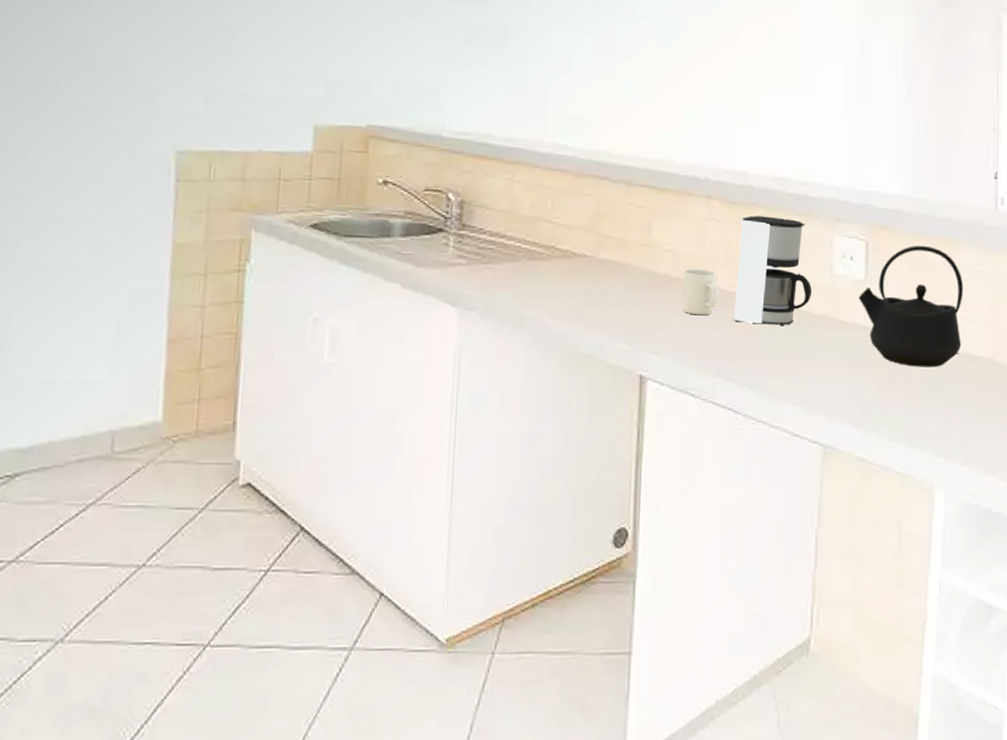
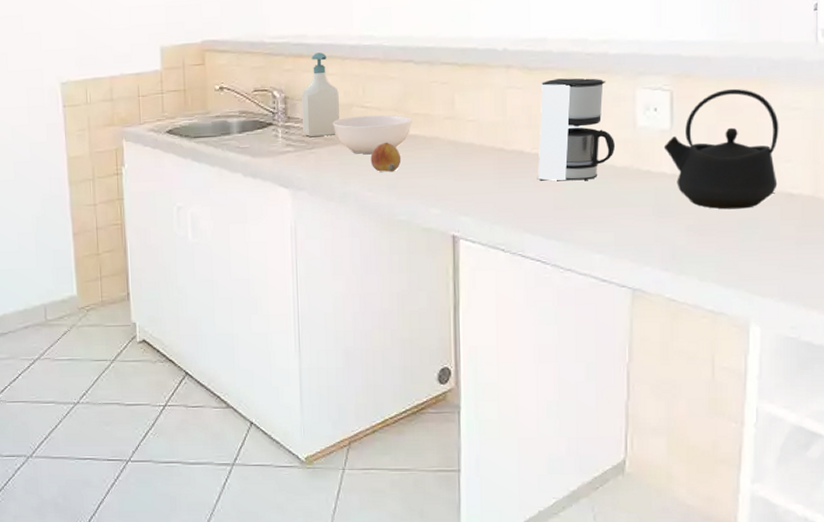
soap bottle: none [478,156,524,251] -> present [301,52,339,138]
bowl: none [514,231,605,277] -> present [332,114,413,155]
fruit: none [554,264,589,299] -> present [370,142,402,173]
mug: present [682,268,720,316] -> none [488,134,524,178]

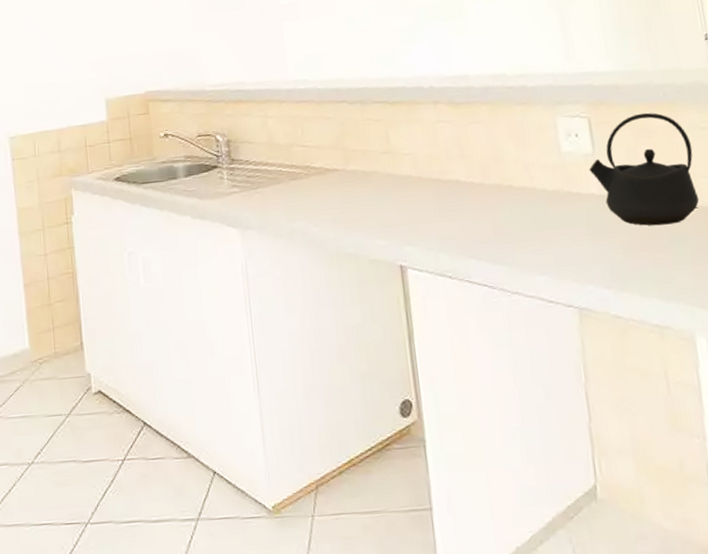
soap bottle: present [301,52,339,138] -> none [243,97,281,178]
bowl: present [332,114,413,155] -> none [275,152,352,191]
fruit: present [370,142,402,173] -> none [314,178,344,207]
coffee maker: present [538,78,615,181] -> none [467,109,544,207]

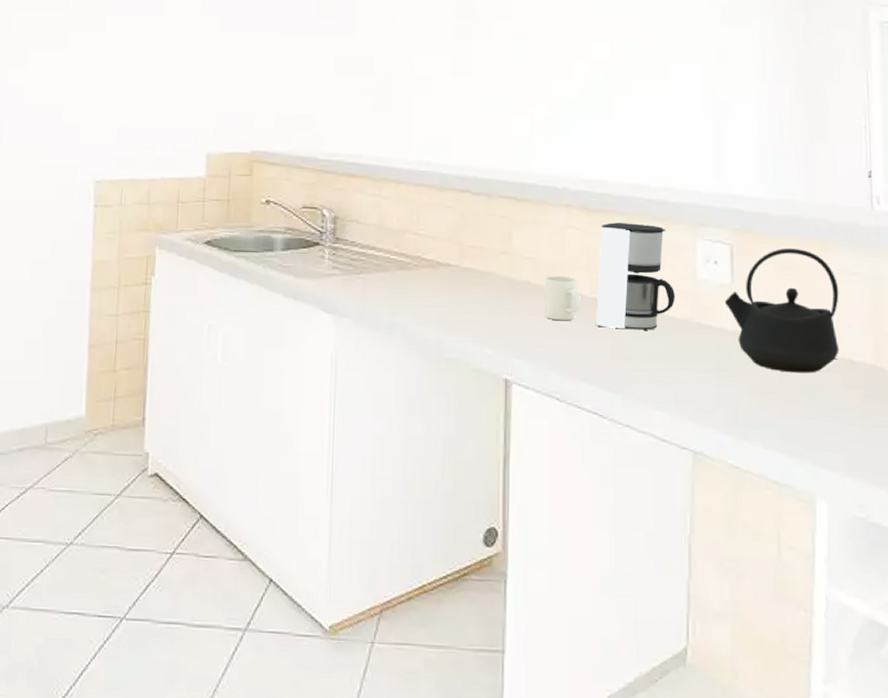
mug: none [424,165,460,207] -> present [544,275,582,321]
coffee maker: none [467,109,544,207] -> present [596,222,675,330]

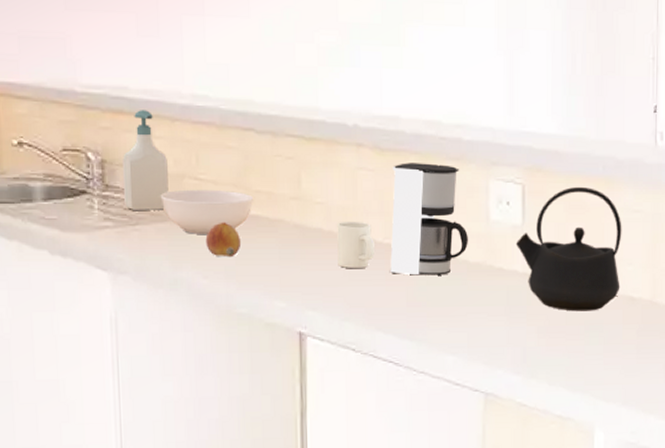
soap bottle: none [350,174,392,262] -> present [122,110,169,211]
bowl: none [383,243,467,285] -> present [160,189,254,235]
fruit: none [421,273,454,306] -> present [205,222,242,258]

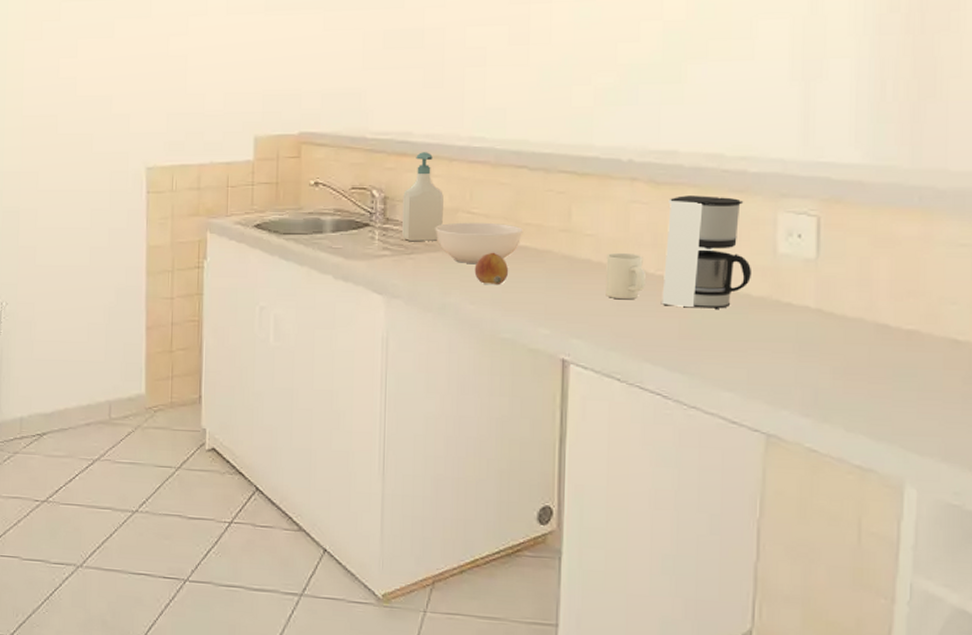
kettle: present [515,186,622,312] -> none [807,218,944,353]

